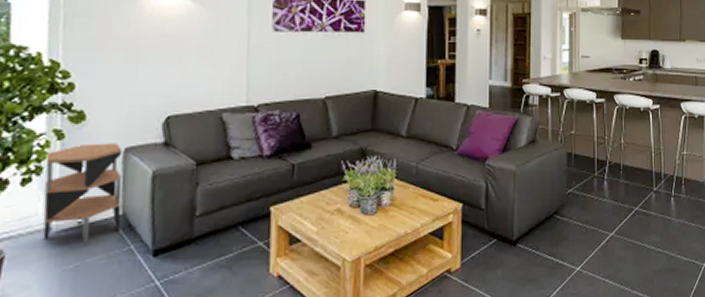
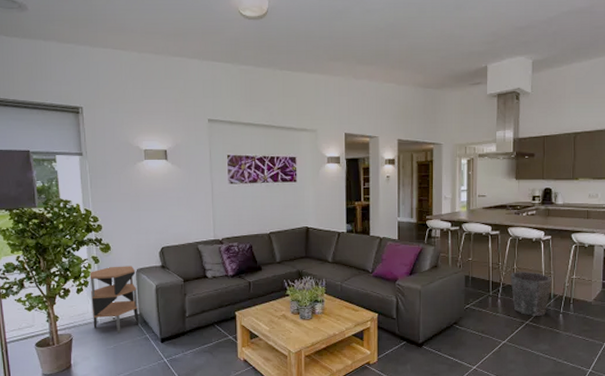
waste bin: none [617,147,662,202] -> present [510,272,552,317]

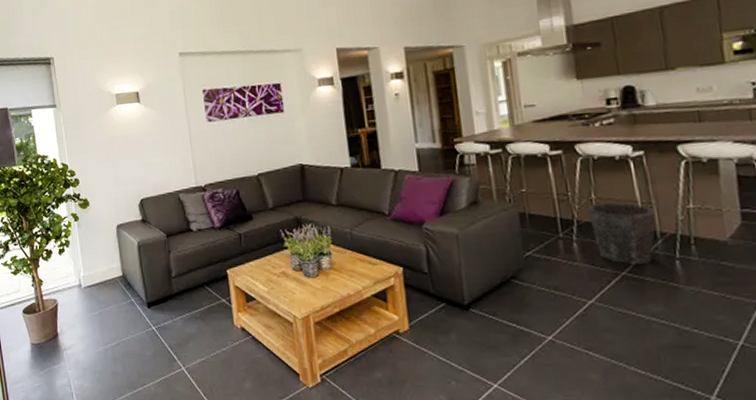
side table: present [90,266,139,333] -> none [70,221,124,298]

